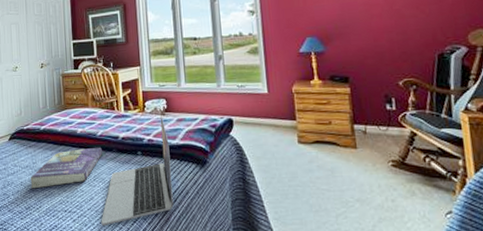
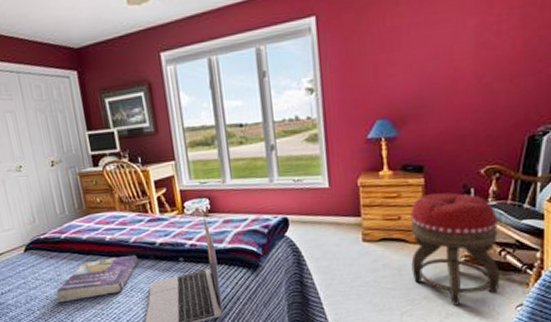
footstool: none [339,101,428,210] -> present [410,192,500,305]

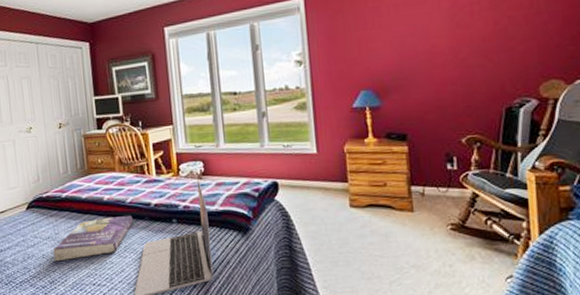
footstool: present [410,192,500,305] -> none [395,160,488,275]

